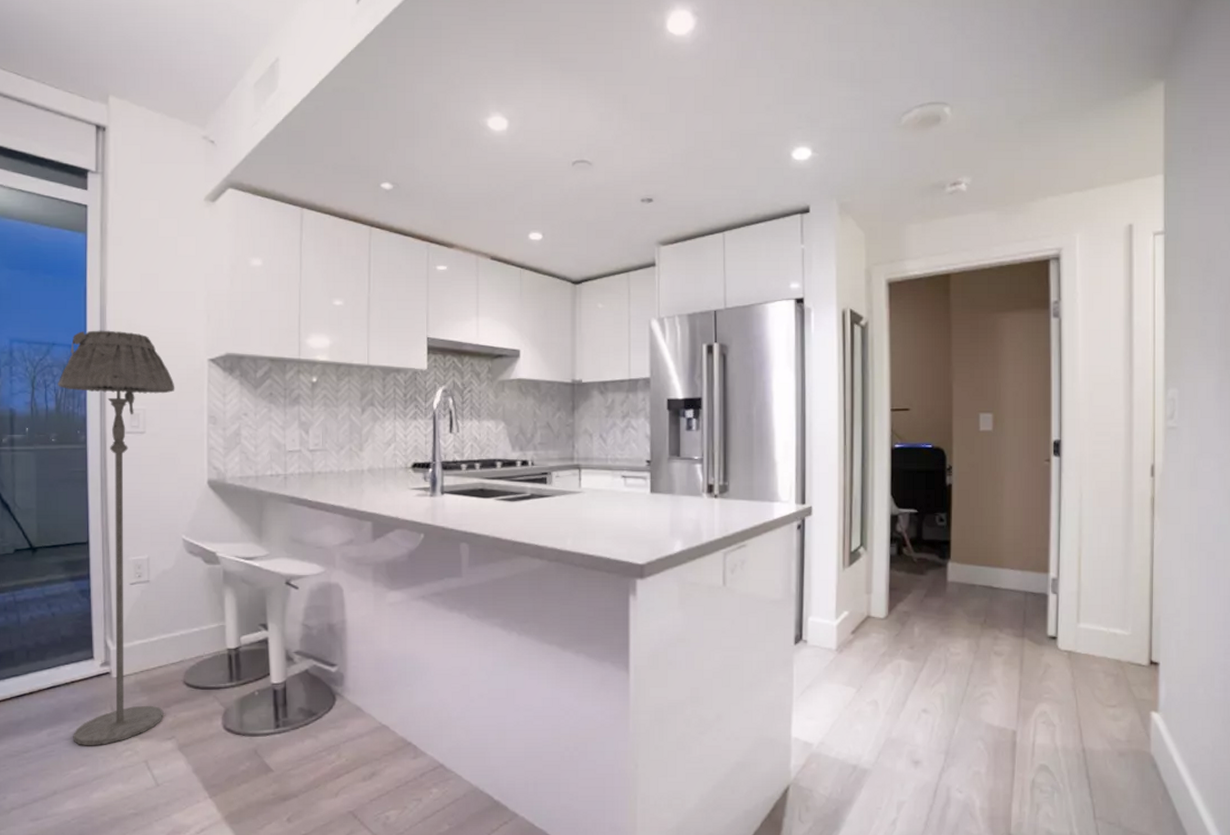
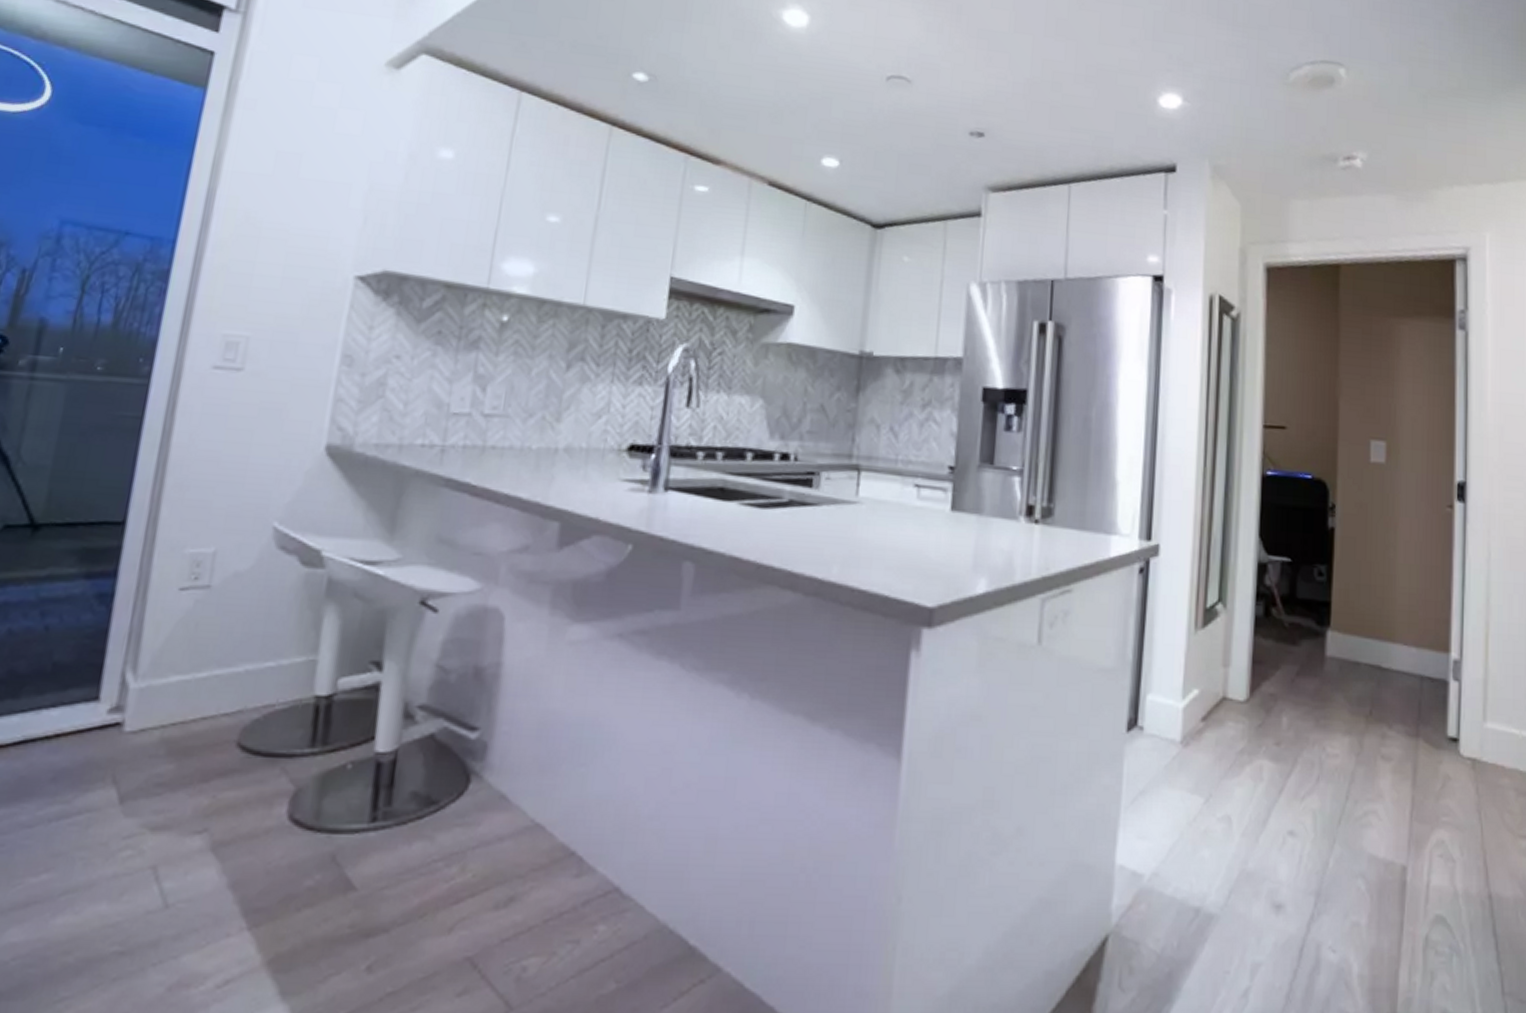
floor lamp: present [58,330,175,746] -> none [39,219,300,840]

